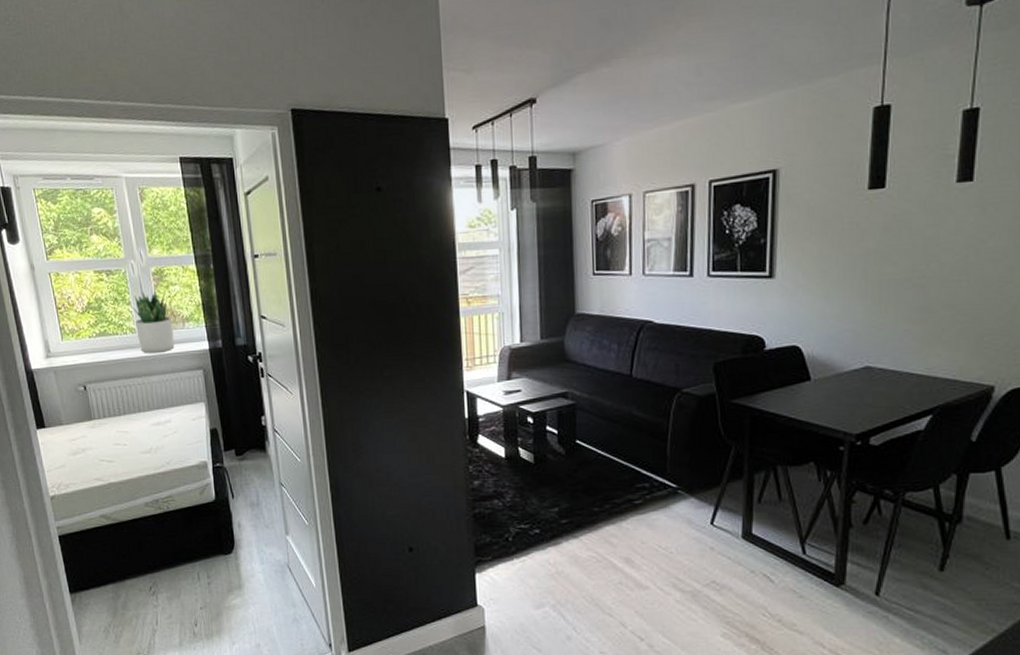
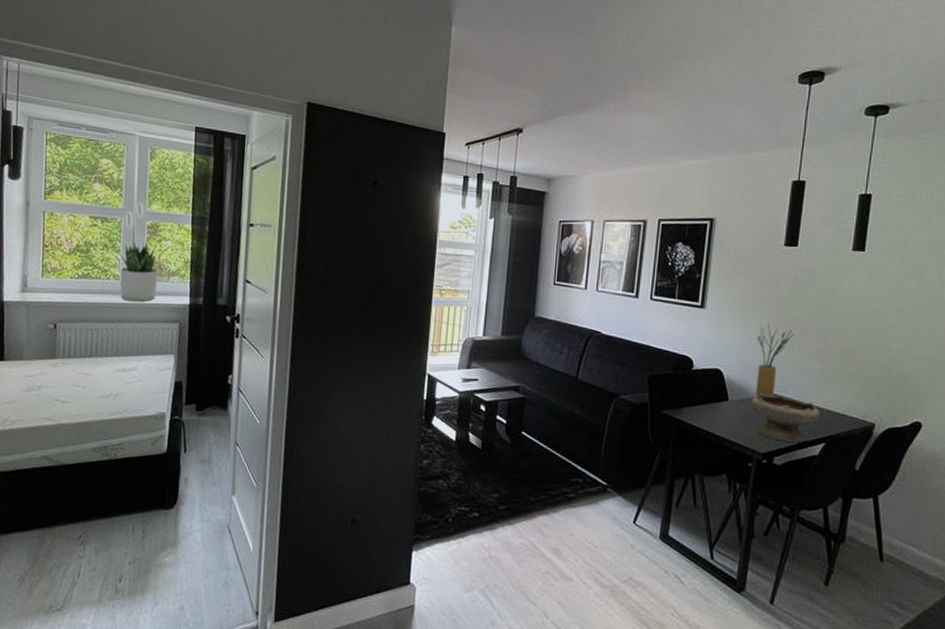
bowl: none [838,365,924,420] -> present [751,394,820,444]
vase: none [841,285,886,388] -> present [754,323,794,411]

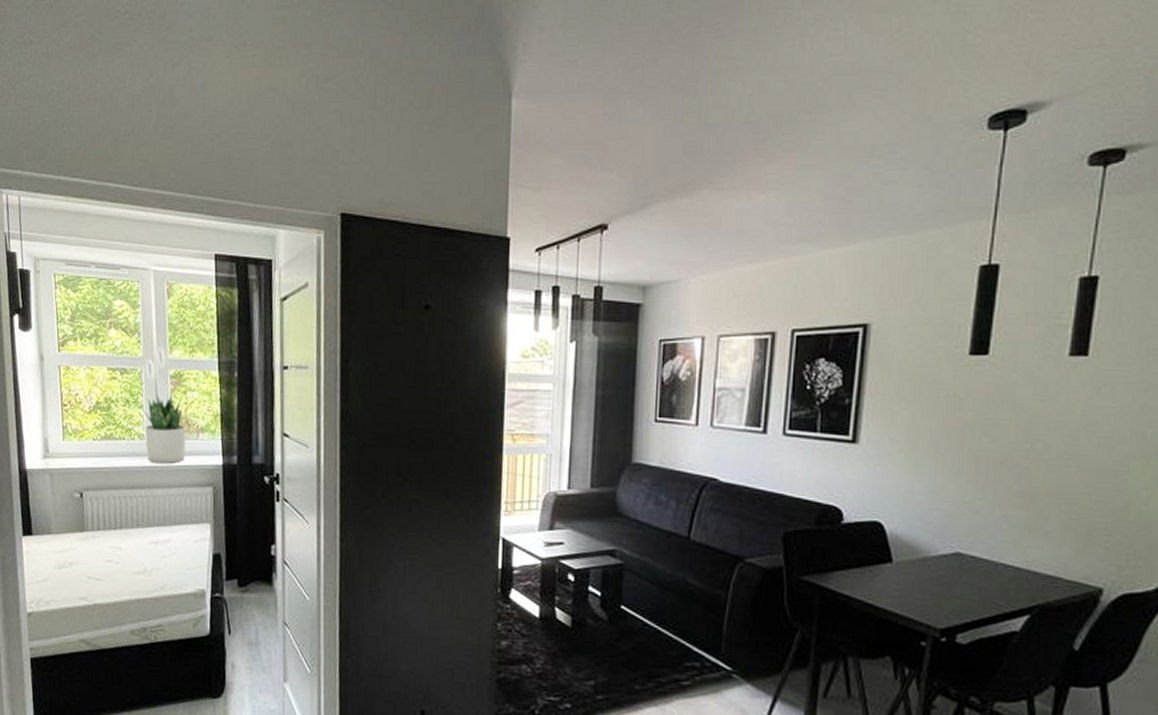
bowl: present [751,394,820,444] -> none [923,552,1022,617]
vase: present [754,323,794,411] -> none [929,460,984,575]

